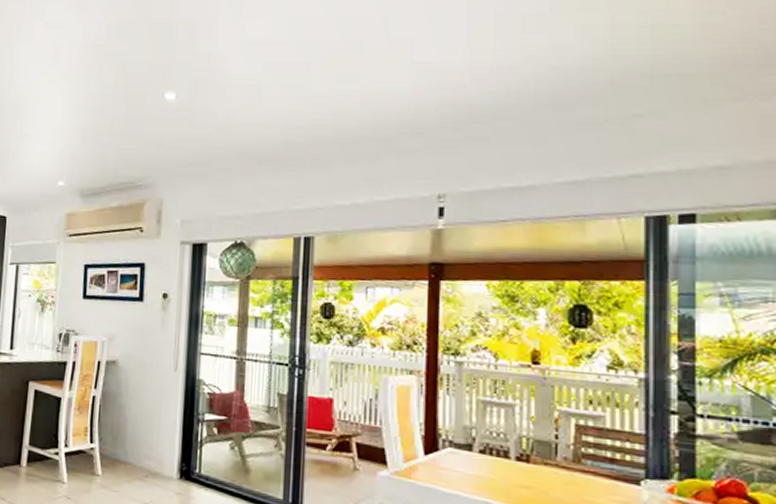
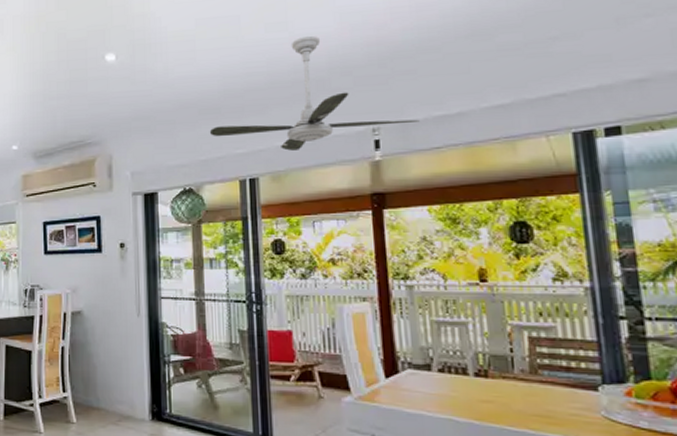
ceiling fan: none [267,92,488,211] -> present [209,36,419,151]

